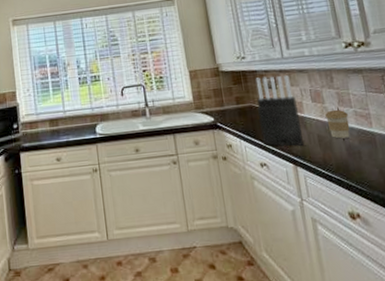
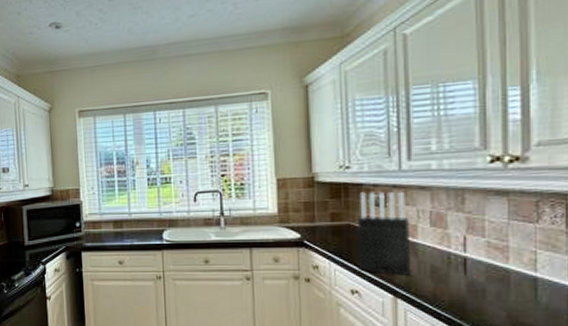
coffee cup: present [324,109,350,139] -> none [444,237,479,272]

